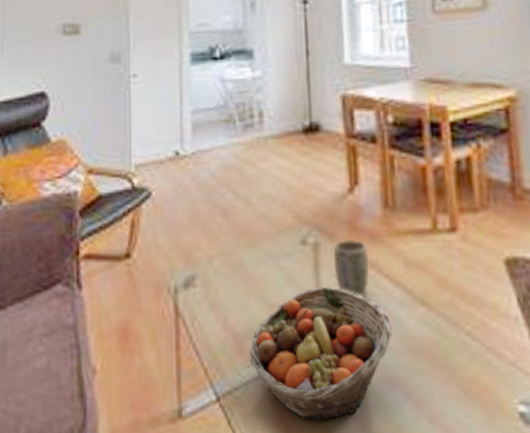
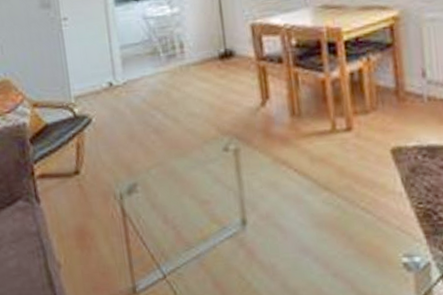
fruit basket: present [249,287,393,420] -> none [186,182,303,284]
plant pot: present [332,239,370,298] -> none [250,144,282,189]

